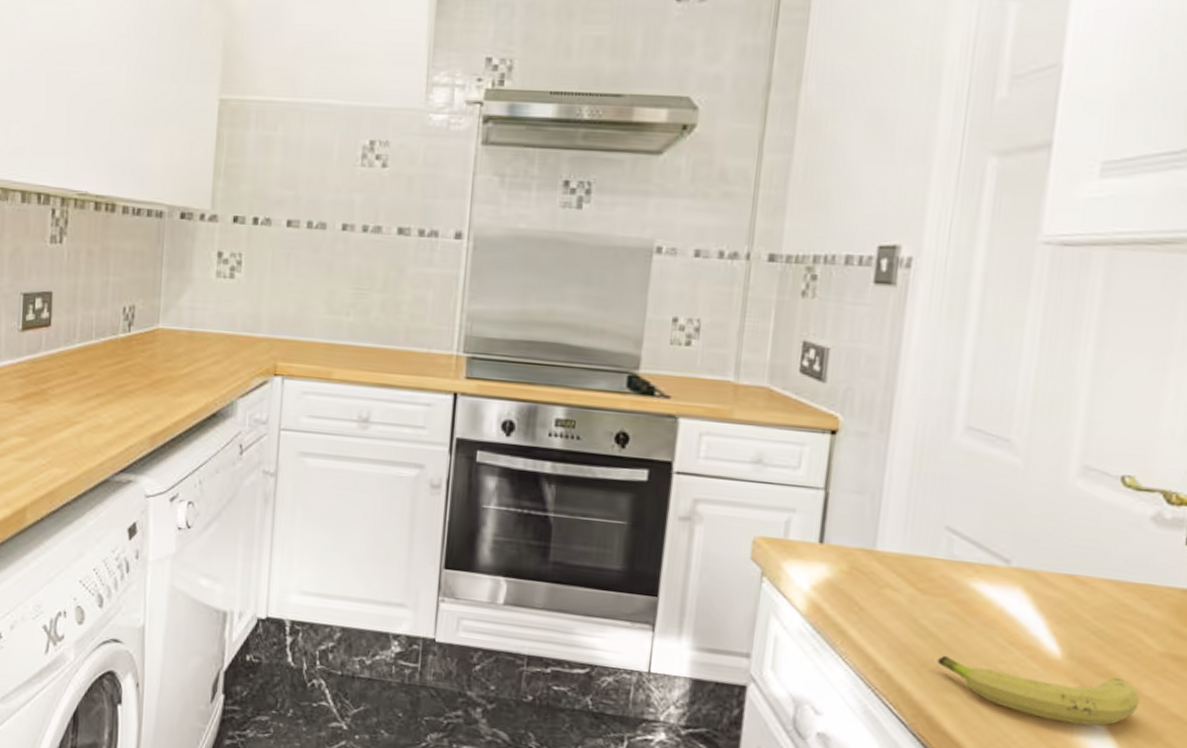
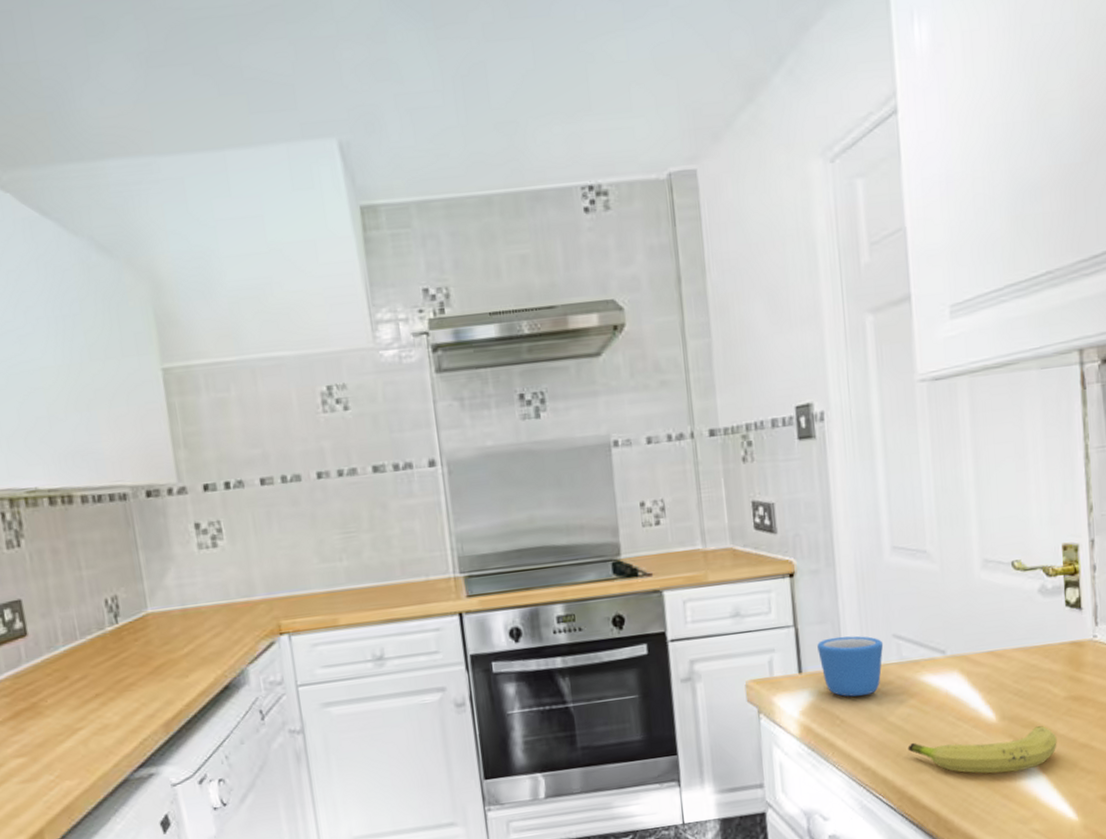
mug: none [847,512,932,588] -> present [817,636,884,697]

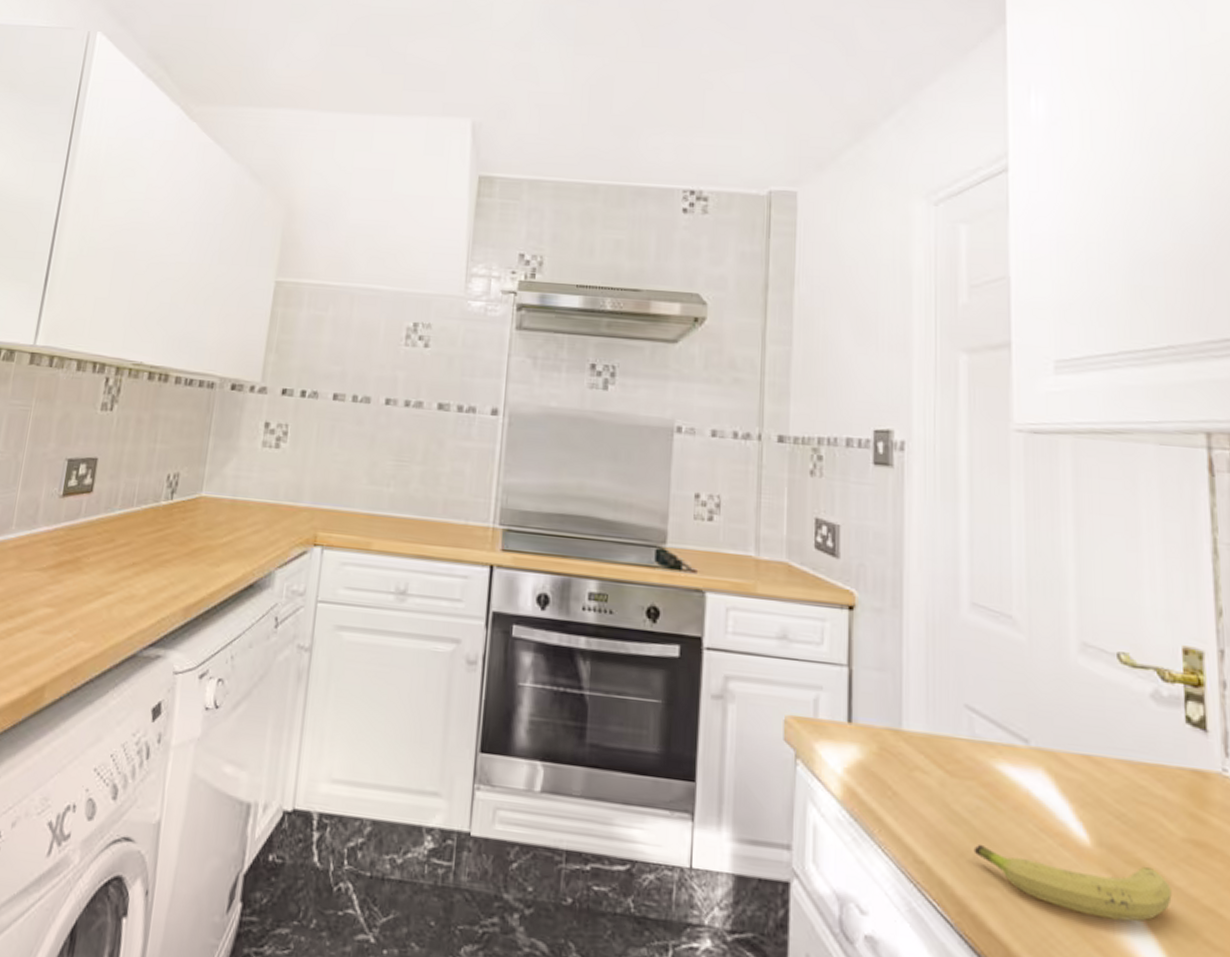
mug: present [817,636,884,697] -> none [873,689,953,770]

